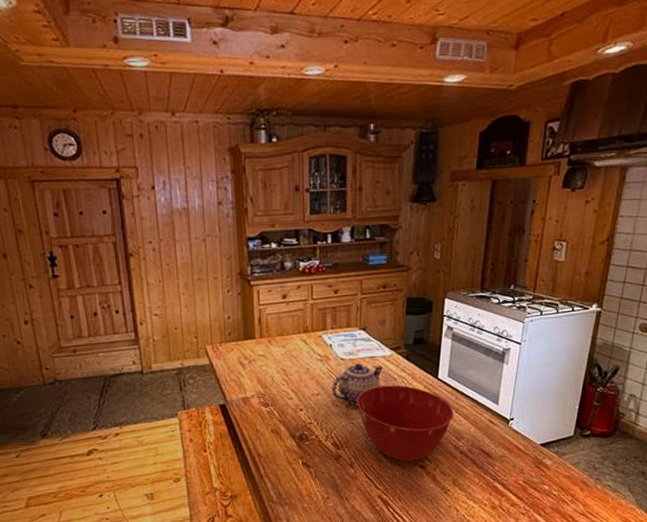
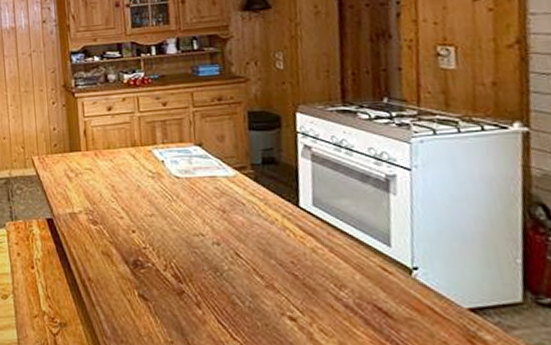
teapot: present [332,363,383,406] -> none [167,183,227,232]
mixing bowl: present [356,385,454,462] -> none [197,211,329,310]

